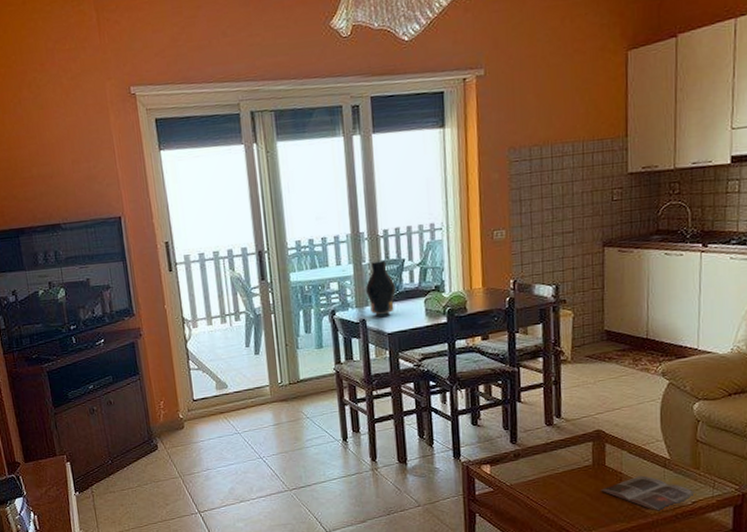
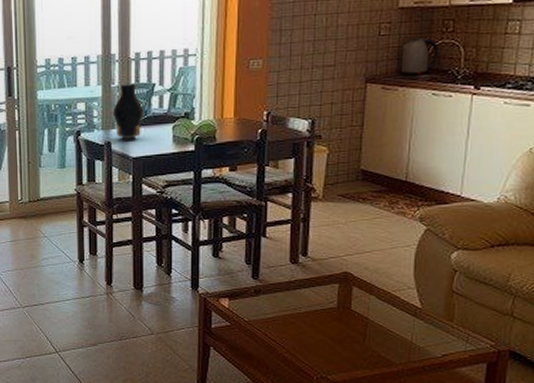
magazine: present [601,475,696,512] -> none [344,322,447,363]
kettle: none [634,201,667,238] -> present [400,37,438,76]

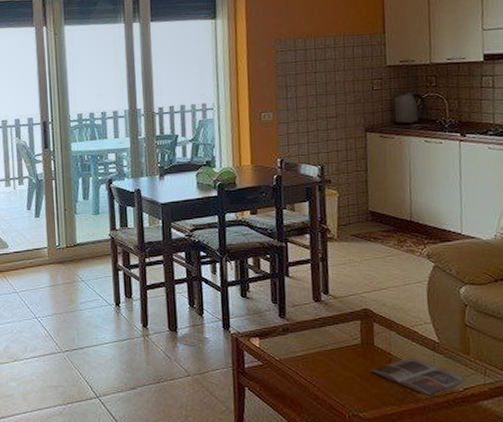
vase: present [112,84,144,141] -> none [140,136,169,189]
magazine: none [344,322,447,363] -> present [370,358,467,397]

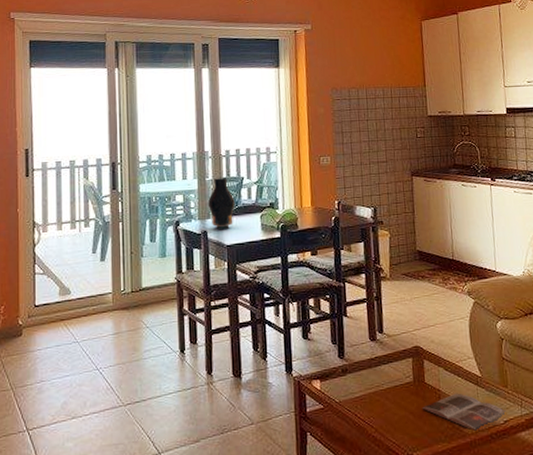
vase: none [140,136,169,189] -> present [207,178,235,230]
kettle: present [394,91,426,126] -> none [435,139,462,170]

